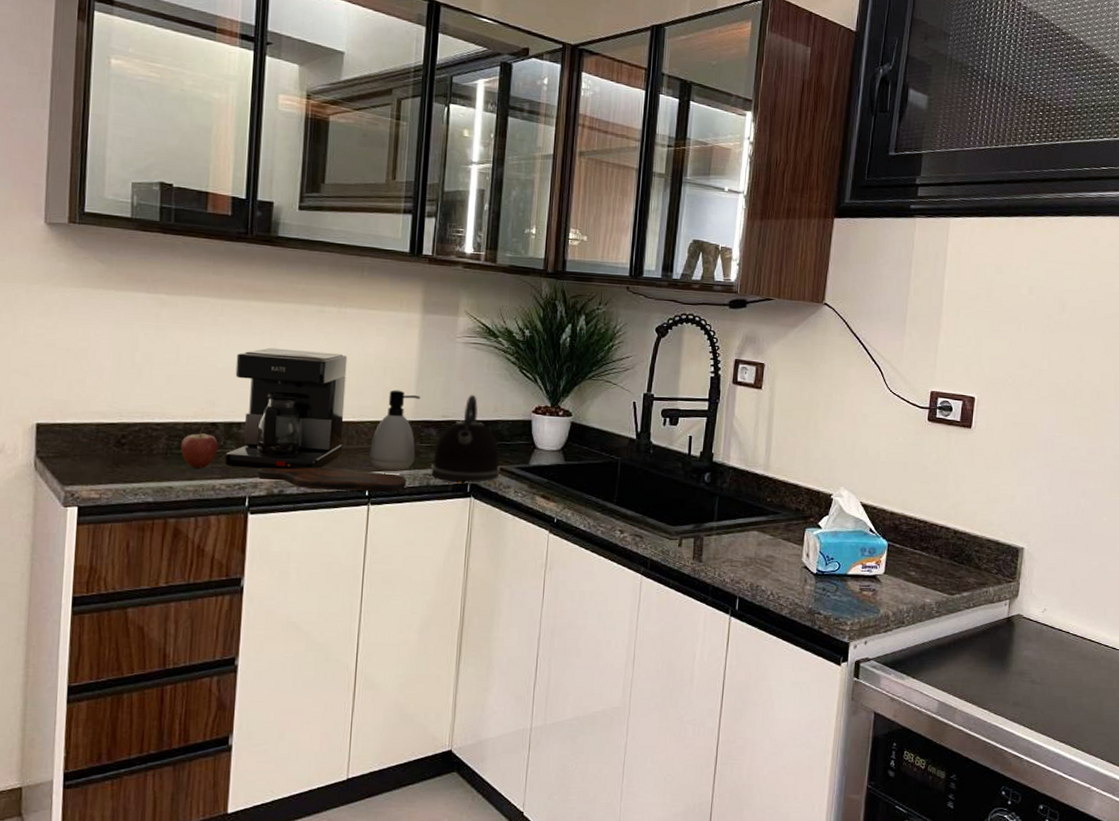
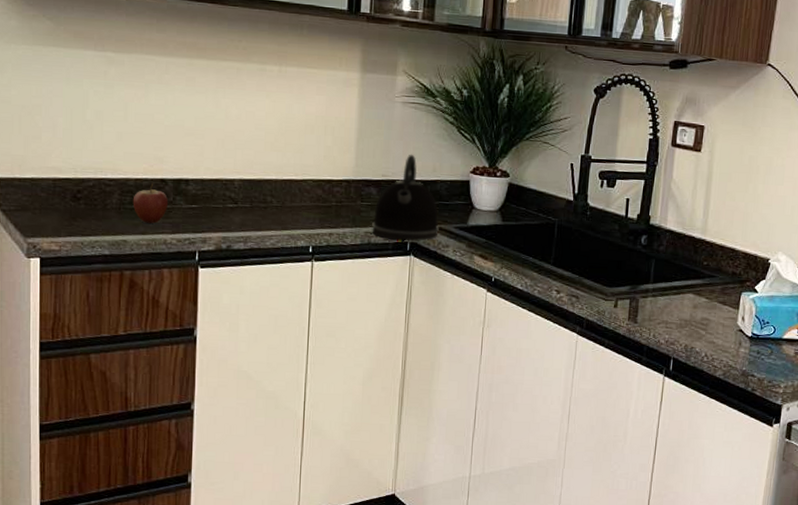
coffee maker: present [225,347,348,470] -> none [175,106,289,226]
cutting board: present [257,467,407,493] -> none [206,223,348,250]
soap dispenser: present [369,389,420,471] -> none [312,148,361,229]

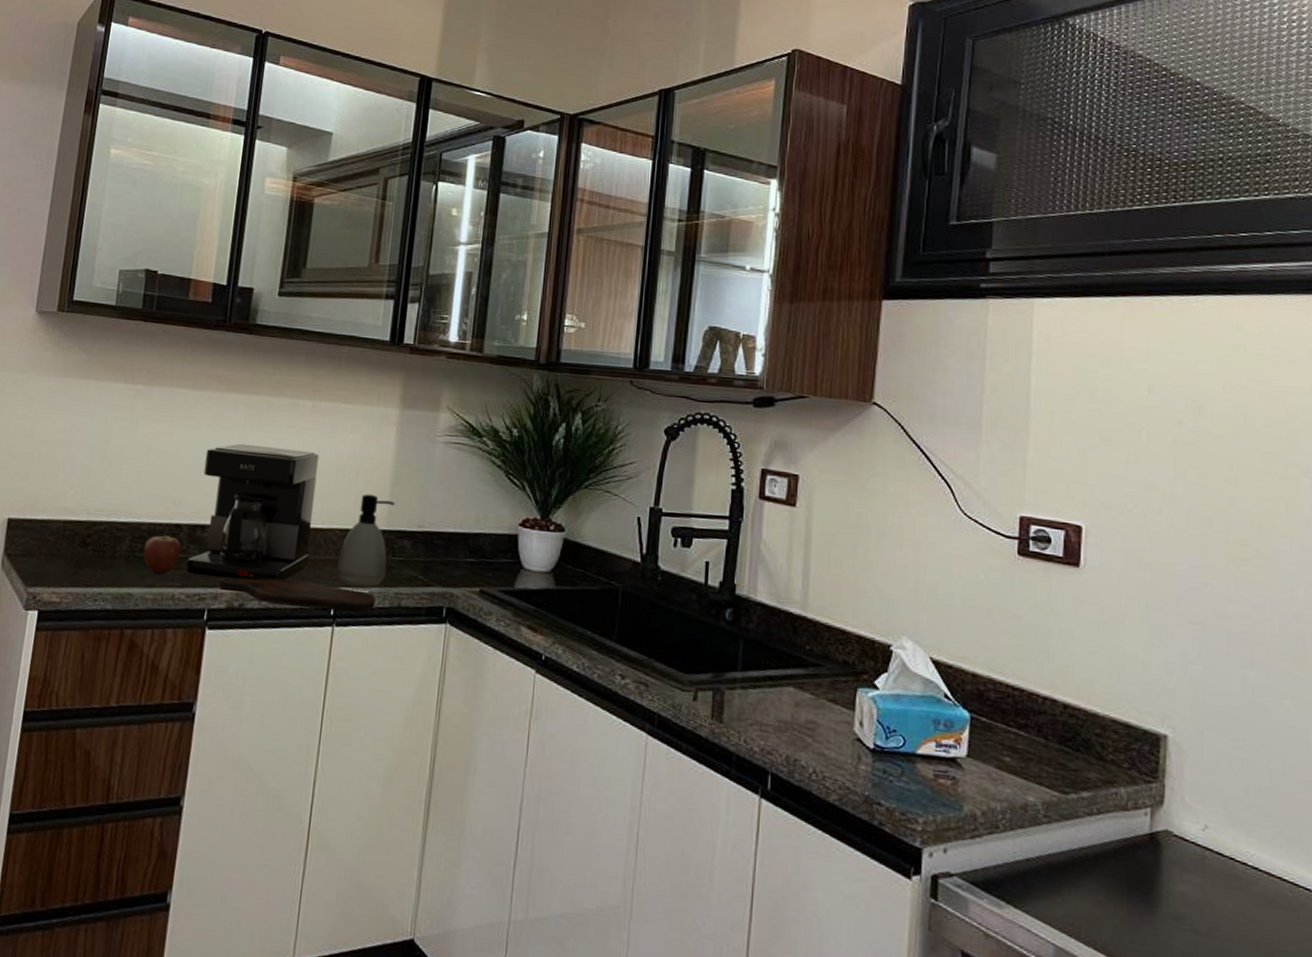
coffee maker: none [175,106,289,226] -> present [186,443,319,581]
cutting board: none [206,223,348,250] -> present [218,577,376,613]
soap dispenser: none [312,148,361,229] -> present [337,494,395,588]
kettle: present [371,154,439,241] -> none [402,501,481,607]

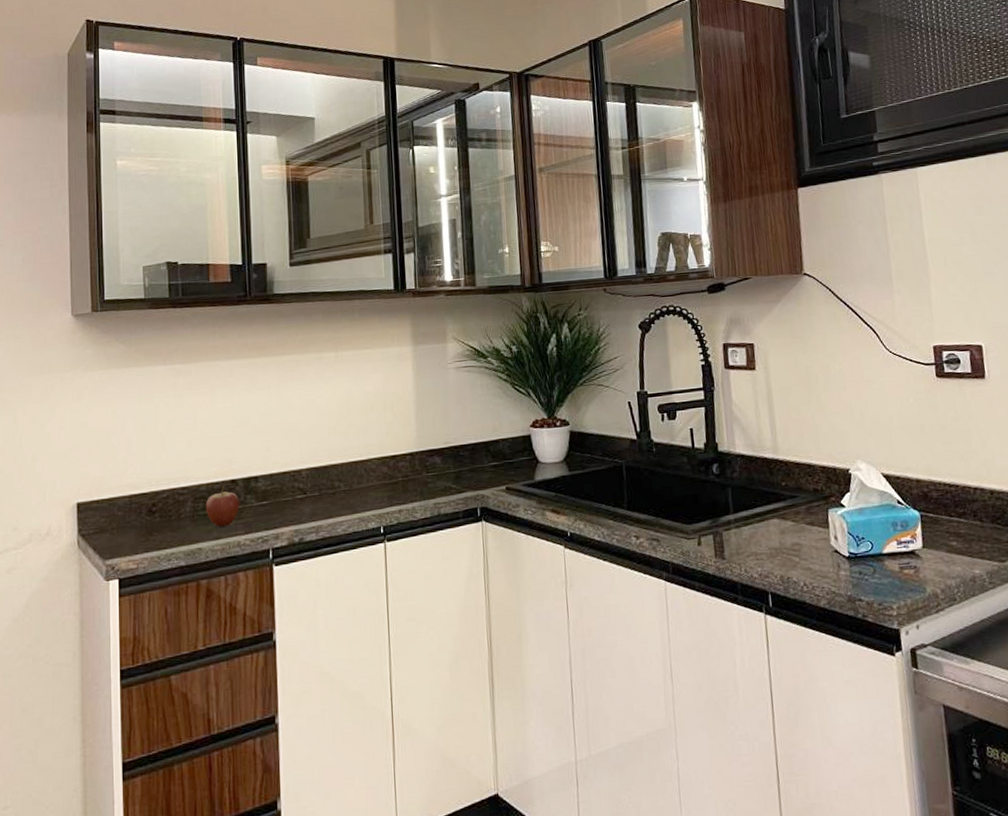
coffee maker: present [186,443,319,581] -> none [246,395,354,521]
cutting board: present [218,577,376,613] -> none [277,507,418,534]
soap dispenser: present [337,494,395,588] -> none [380,423,424,505]

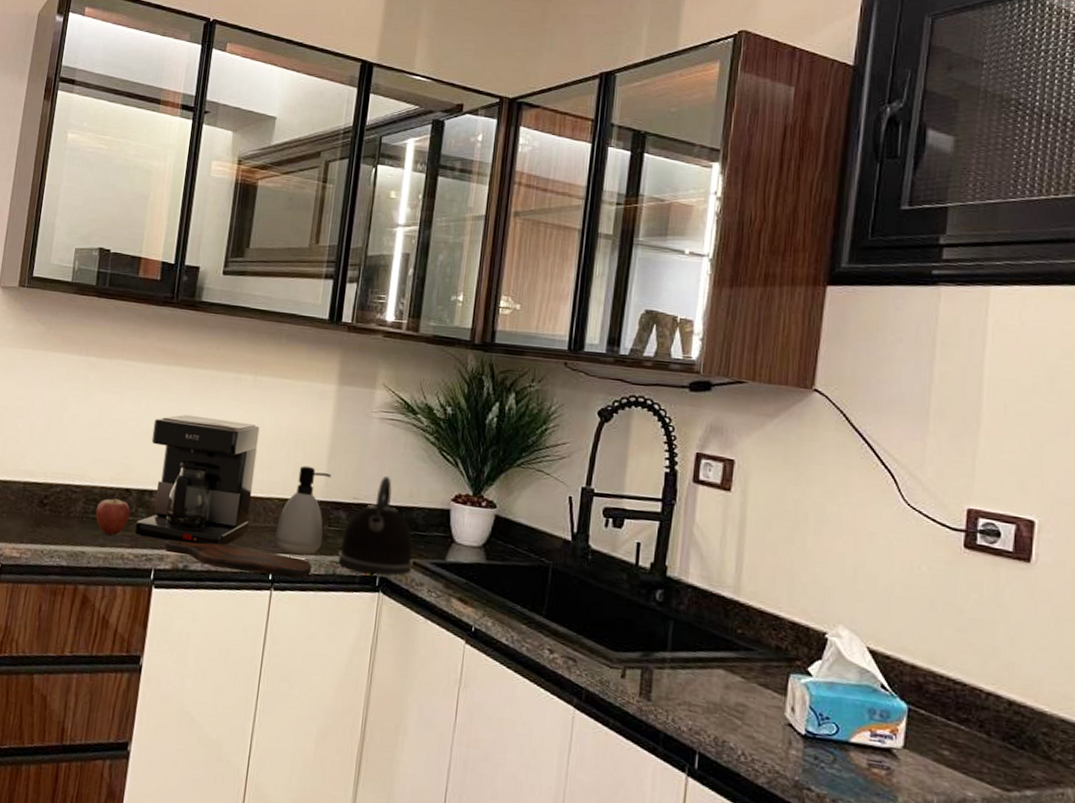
coffee maker: none [246,395,354,521] -> present [134,414,260,546]
cutting board: none [277,507,418,534] -> present [164,539,312,579]
soap dispenser: none [380,423,424,505] -> present [275,465,332,555]
kettle: none [439,417,507,508] -> present [337,475,413,577]

